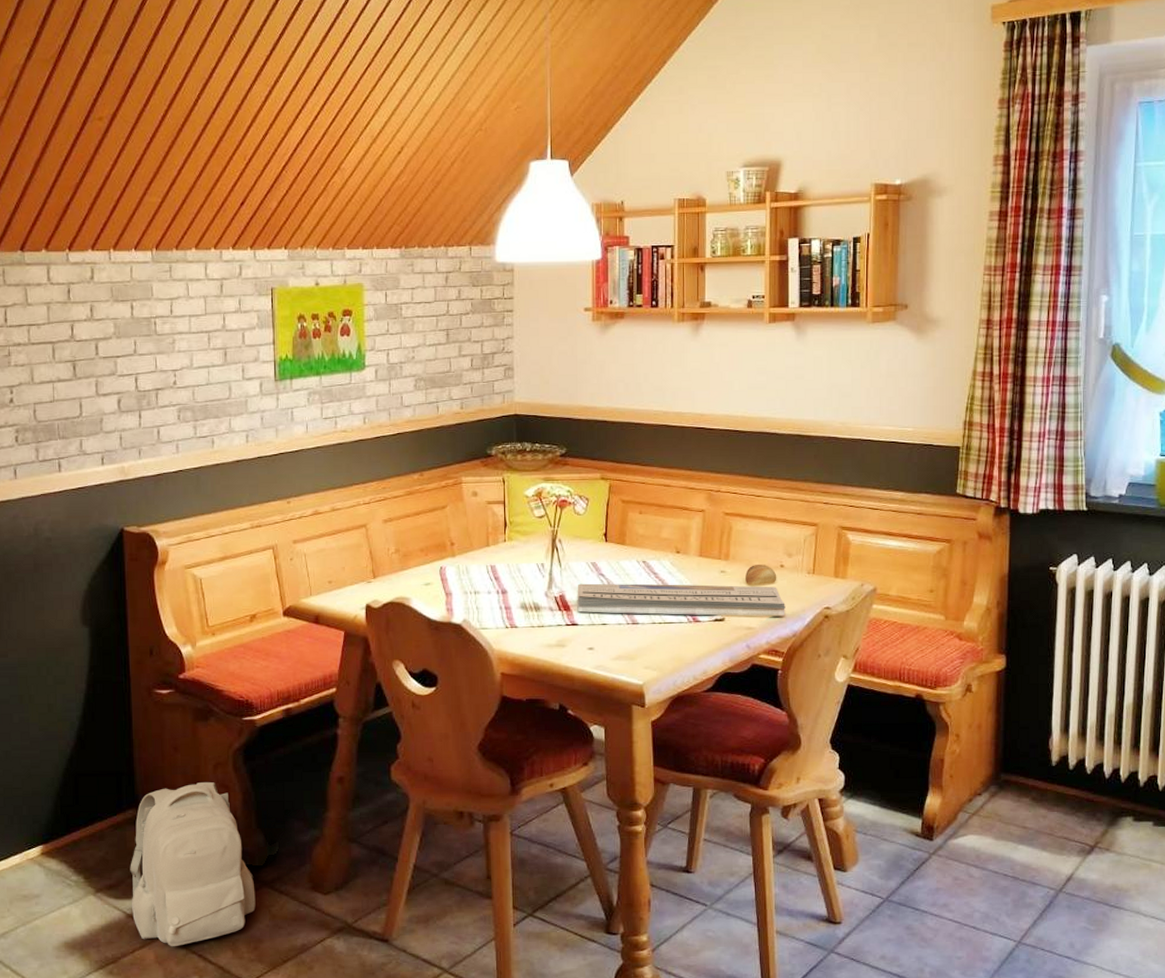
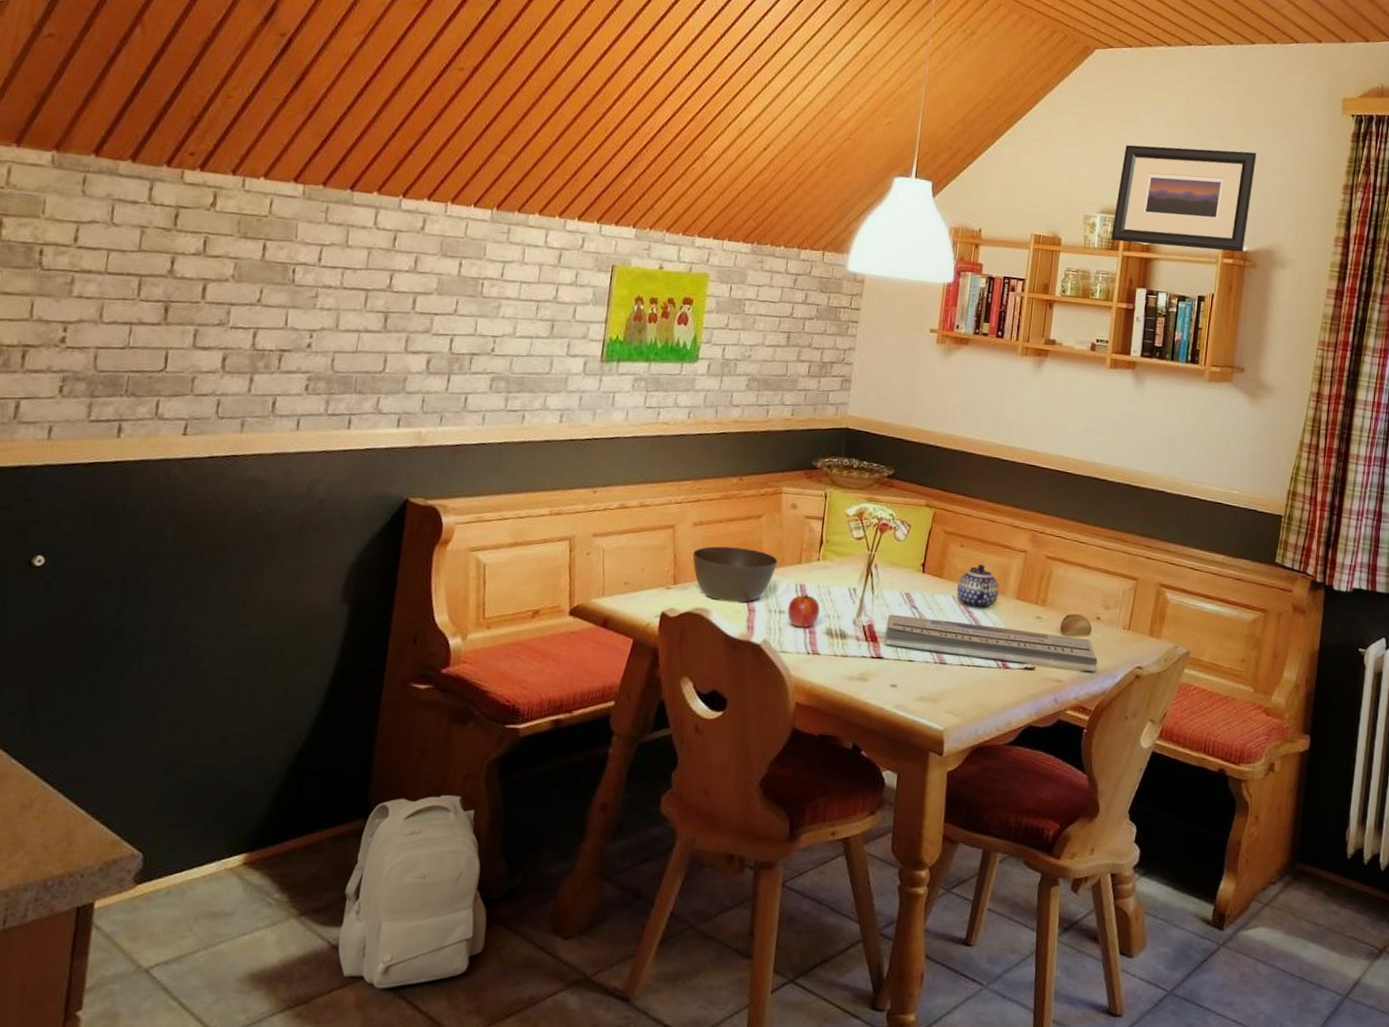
bowl: none [387,538,467,589] -> present [692,546,778,603]
fruit: none [482,573,512,605] -> present [787,594,820,628]
teapot: none [640,528,682,570] -> present [956,564,1000,610]
picture frame: none [757,79,902,193] -> present [1111,144,1257,252]

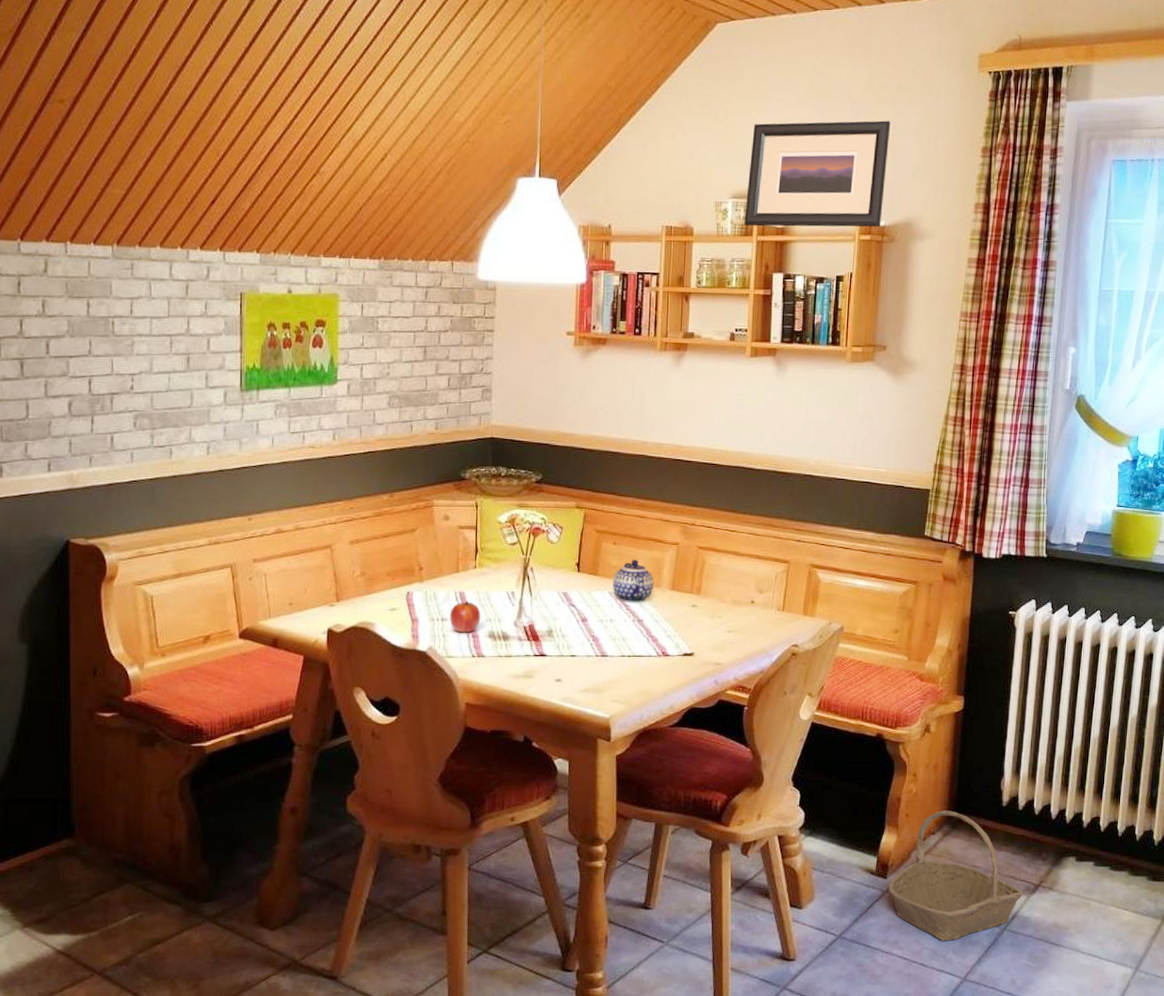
backpack: present [338,795,487,988] -> none [62,811,198,984]
bowl: present [692,546,778,603] -> none [352,562,436,614]
newspaper: present [884,614,1098,672] -> none [546,613,754,653]
bread roll: present [1060,614,1092,636] -> none [716,600,747,621]
basket: none [1223,858,1366,1007] -> present [887,810,1023,942]

